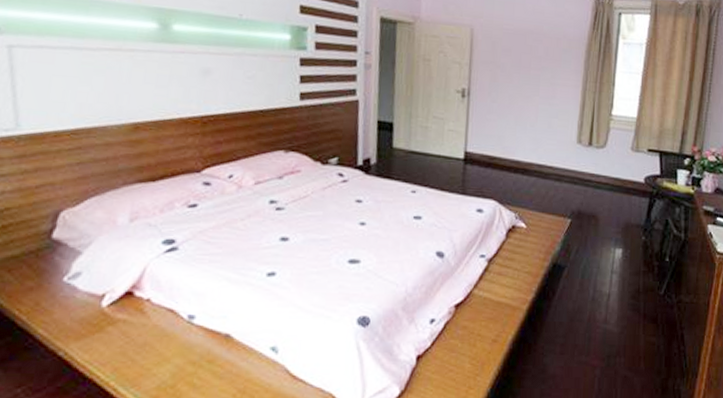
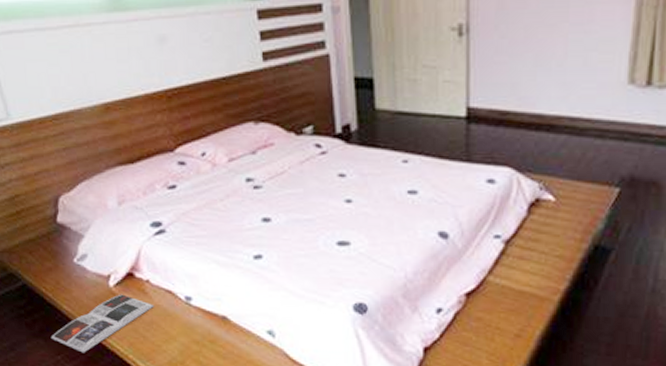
magazine: none [13,314,151,383] -> present [50,294,154,353]

